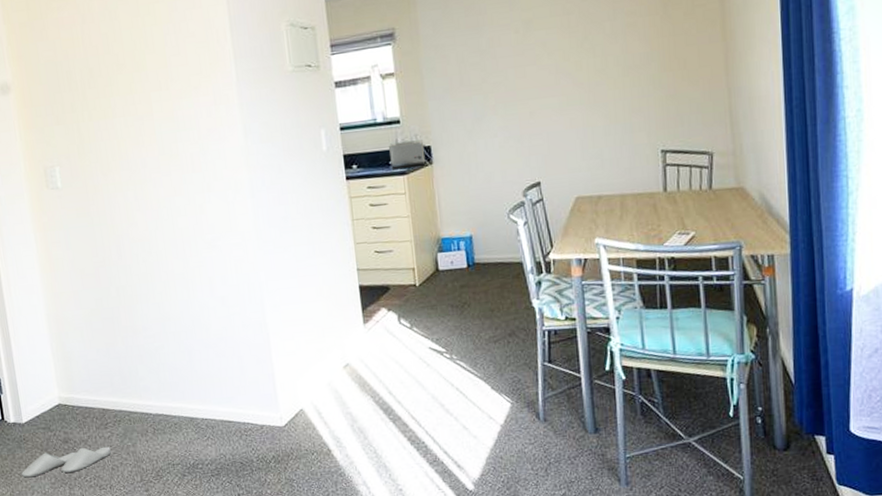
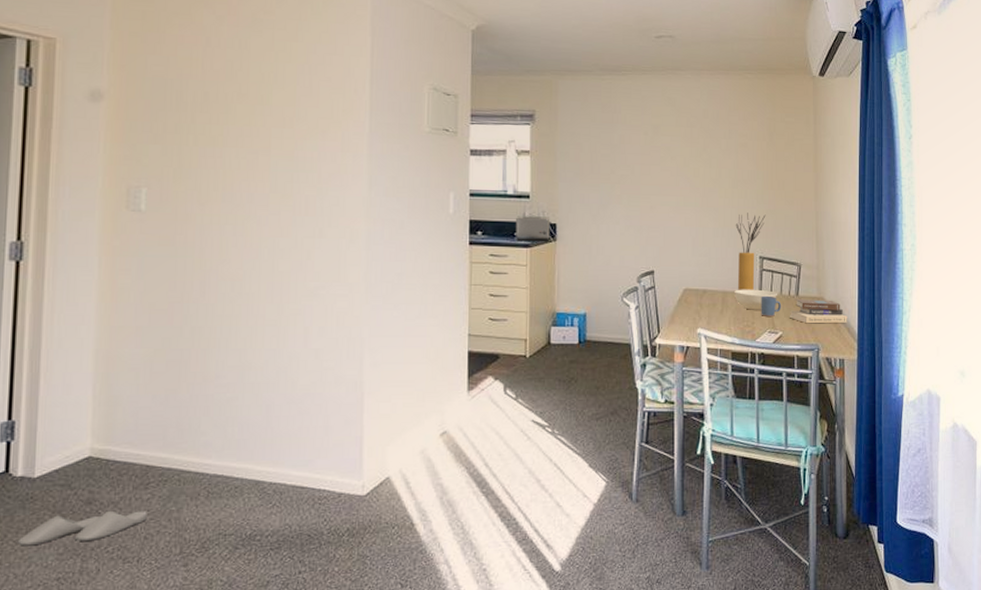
vase: none [629,101,666,191] -> present [735,213,766,290]
bowl: none [633,187,686,212] -> present [733,289,777,310]
mug: none [666,193,692,217] -> present [761,295,782,316]
books: none [702,189,776,220] -> present [789,299,847,324]

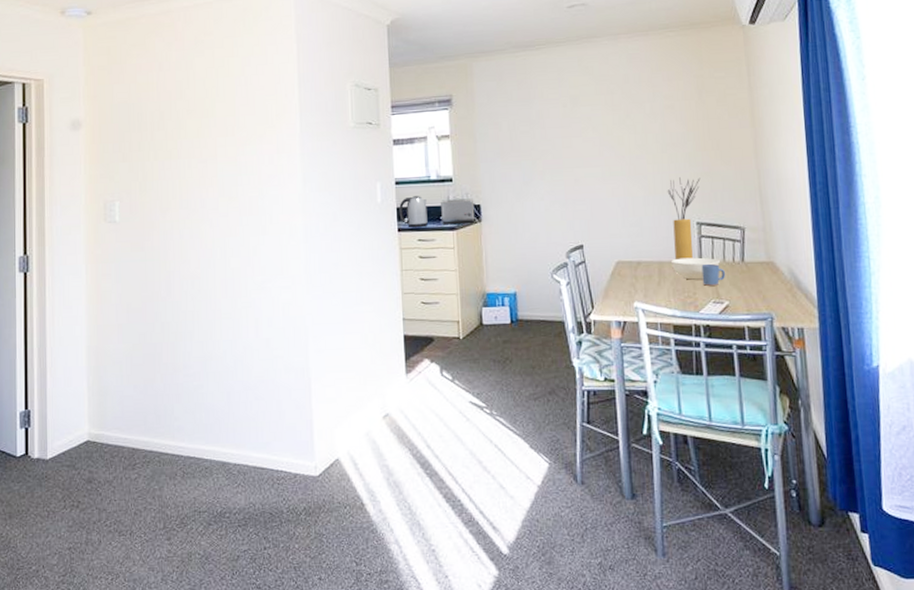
slippers: present [17,510,147,546] -> none [37,488,136,519]
kettle: none [472,210,502,242] -> present [399,196,428,228]
books: present [789,299,847,324] -> none [735,264,804,292]

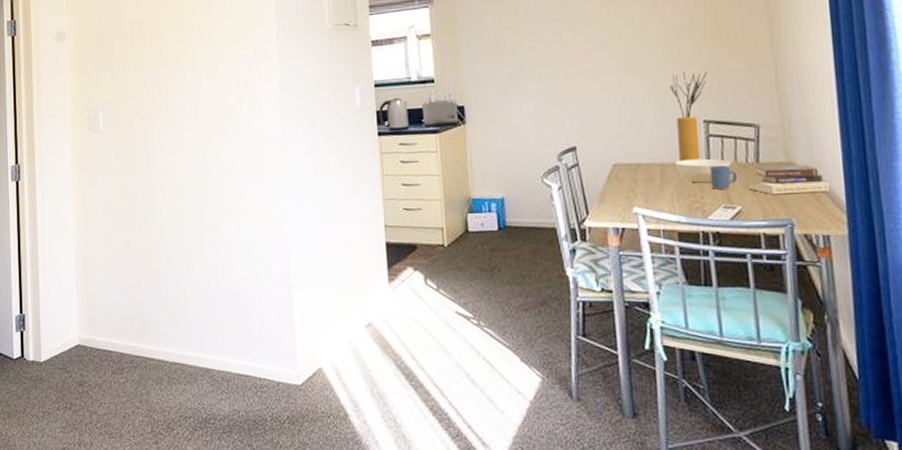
books: none [735,264,804,292] -> present [748,164,830,195]

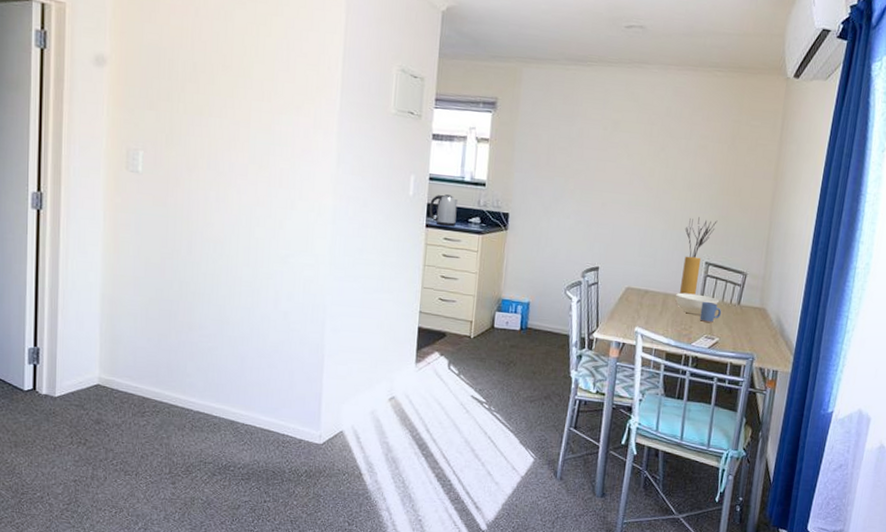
toaster: present [422,99,459,128] -> none [469,202,505,230]
books: present [748,164,830,195] -> none [727,308,787,336]

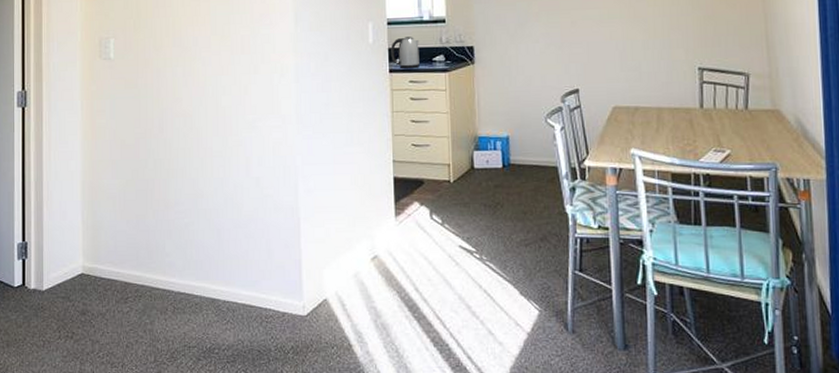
bowl: present [675,292,719,315] -> none [670,104,722,127]
vase: present [680,217,718,295] -> none [668,20,704,106]
mug: present [699,301,722,323] -> none [702,110,728,133]

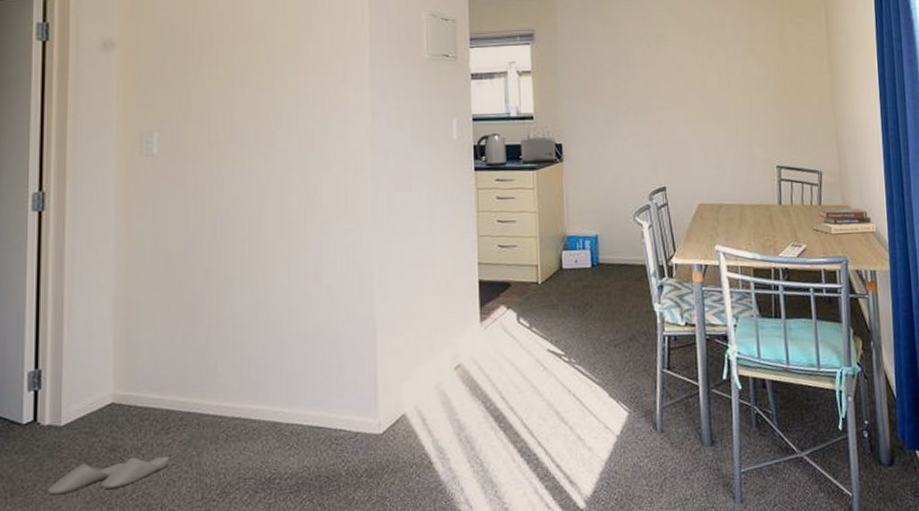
slippers: none [33,321,128,349] -> present [46,456,169,496]
toaster: none [433,40,469,67] -> present [521,137,557,165]
books: none [737,112,811,140] -> present [812,208,876,235]

